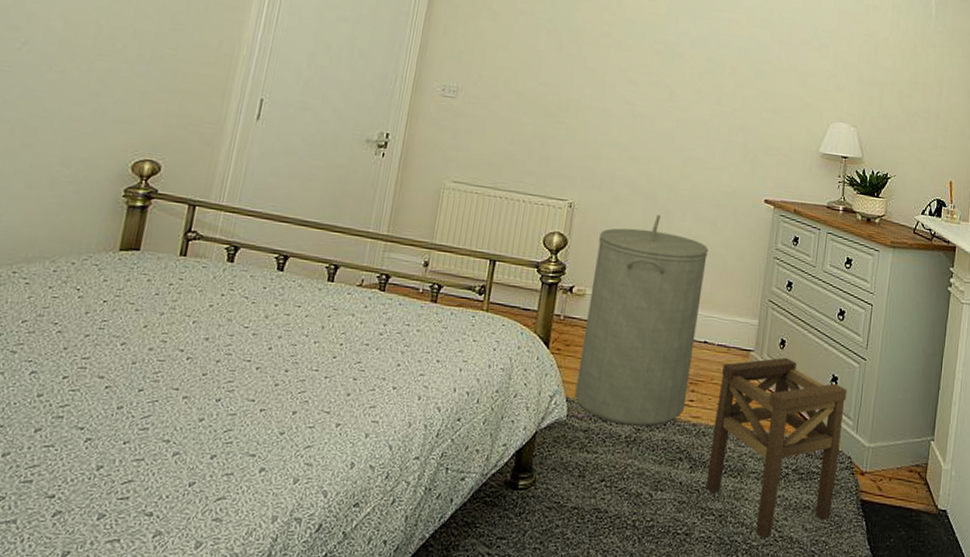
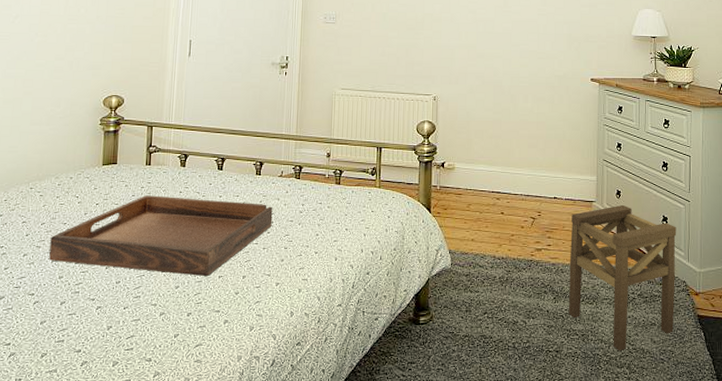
serving tray: none [26,295,345,408] -> present [49,195,273,276]
laundry hamper: present [575,214,709,427] -> none [456,99,550,268]

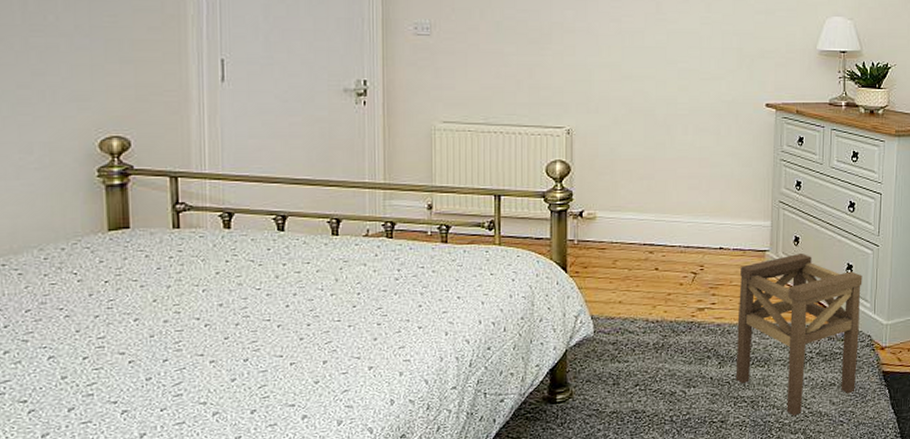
serving tray: present [49,195,273,276] -> none [42,267,359,365]

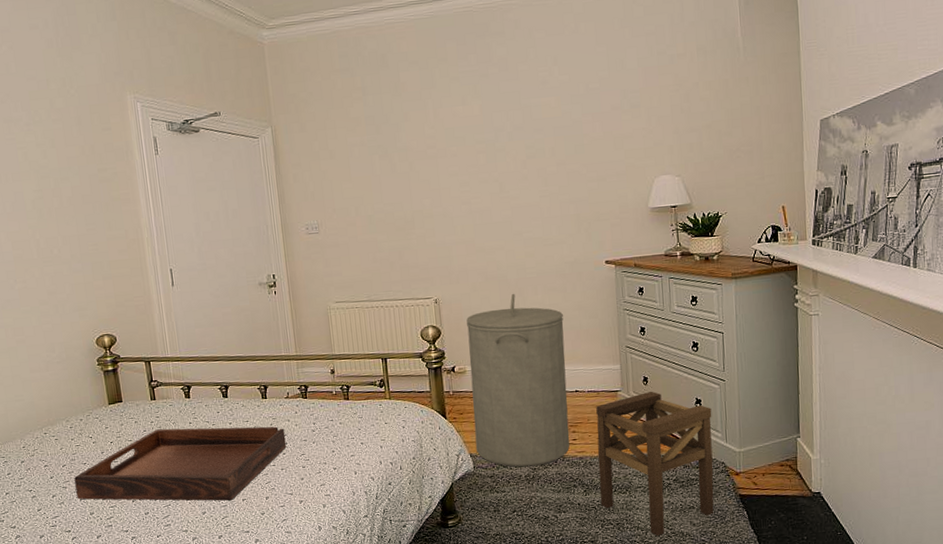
serving tray: none [42,267,359,365] -> present [74,426,287,501]
laundry hamper: none [600,130,715,334] -> present [466,293,570,467]

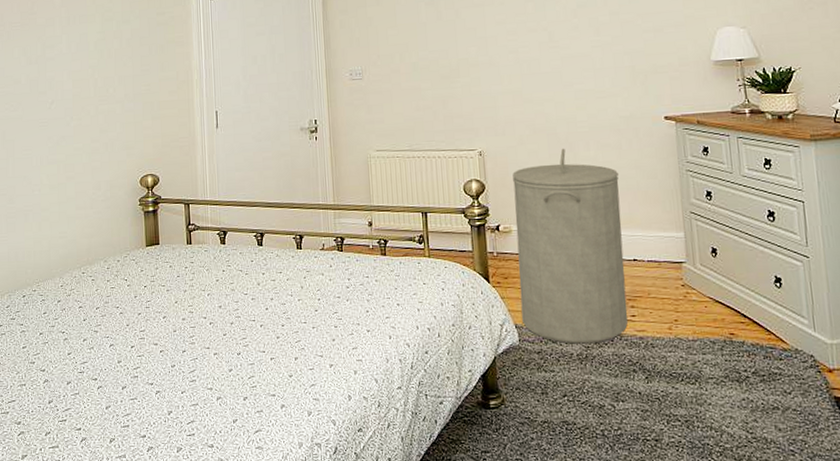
serving tray: present [74,426,287,501] -> none [106,275,319,358]
stool: present [596,391,714,537] -> none [657,264,804,441]

